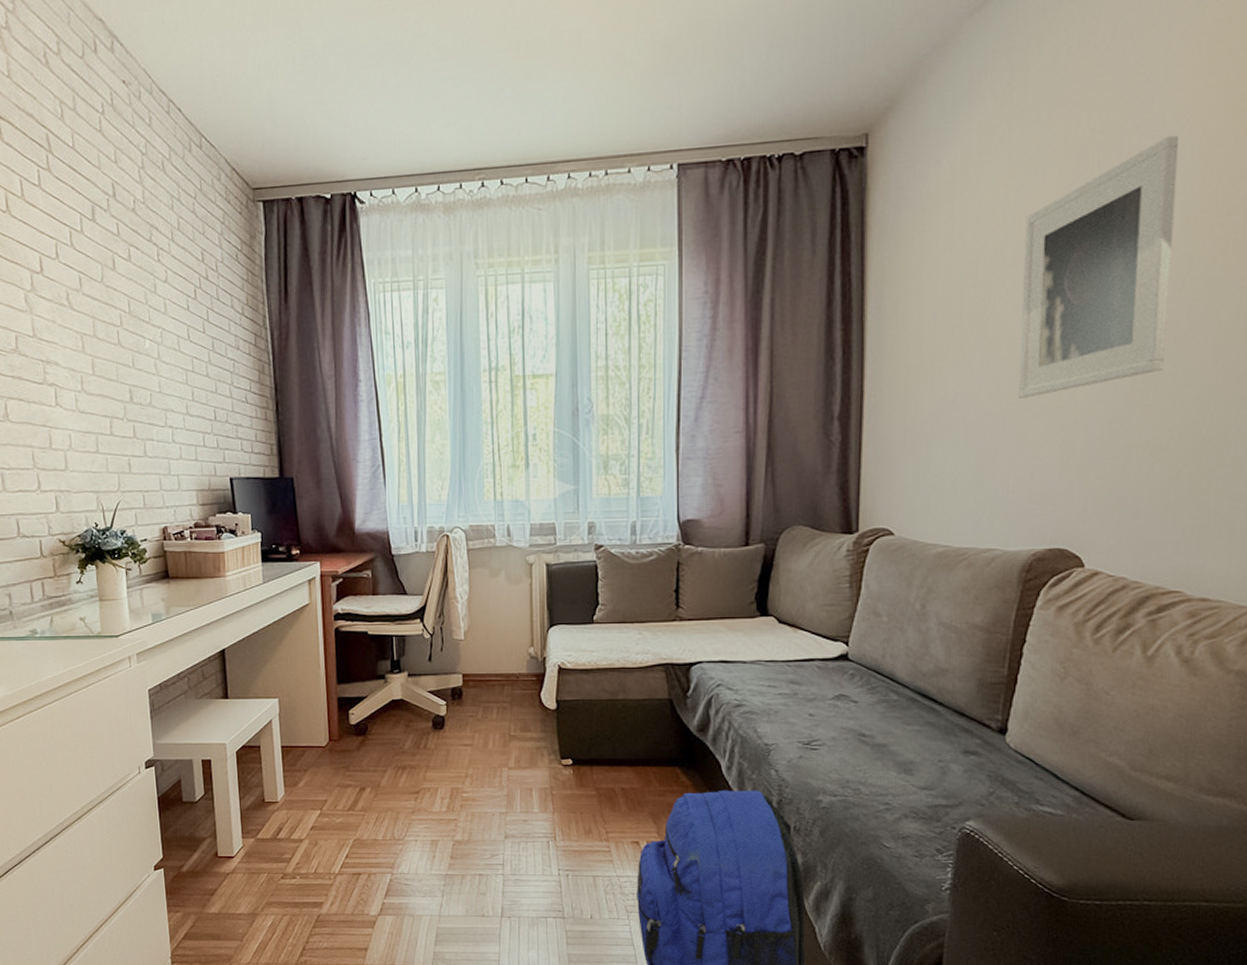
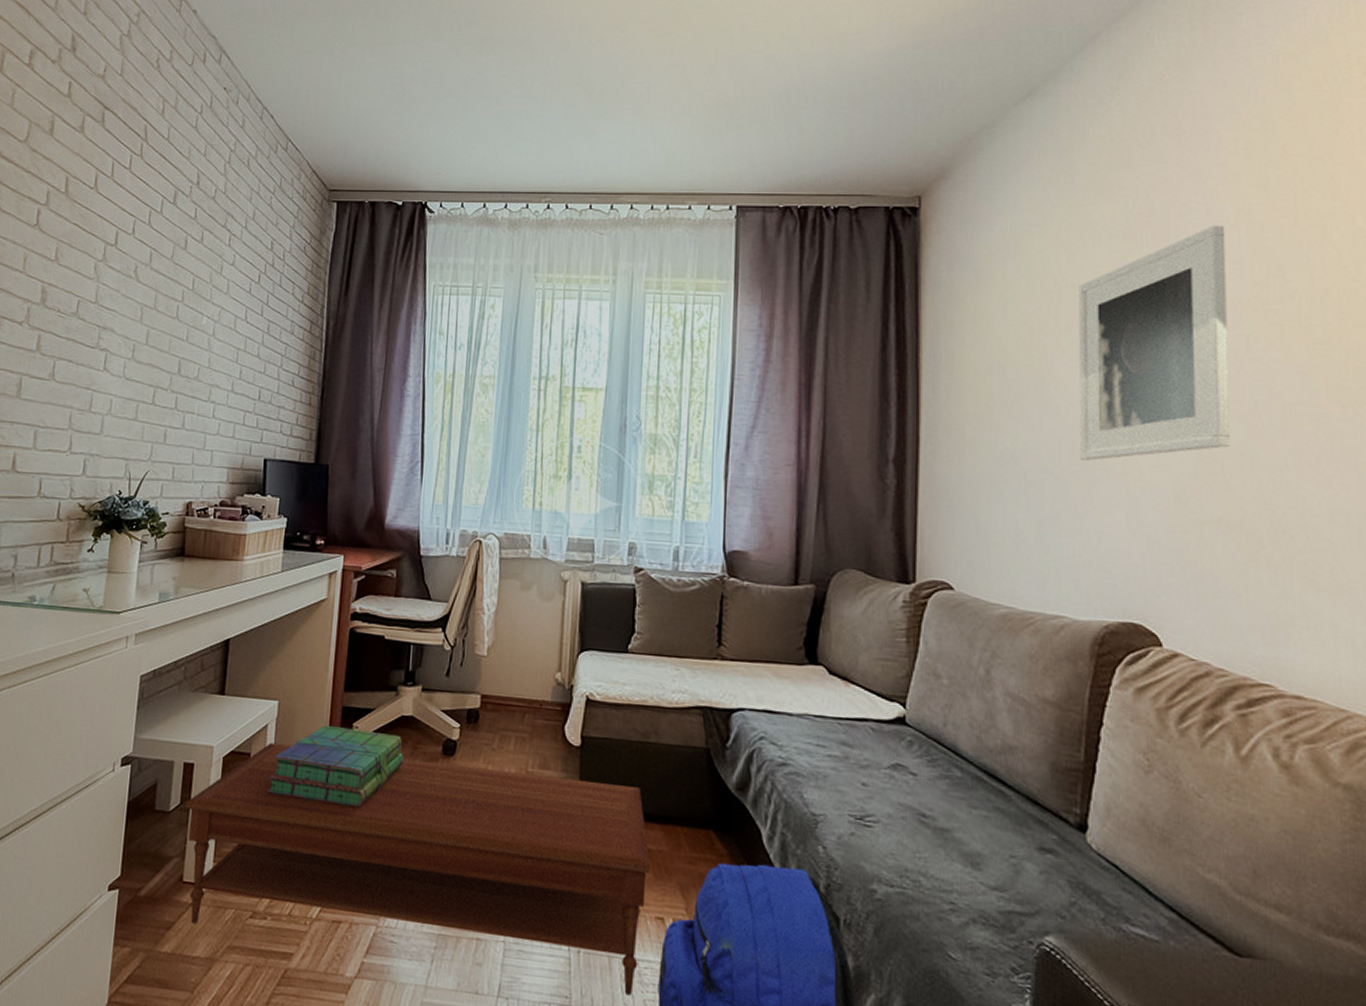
coffee table: none [210,735,625,904] -> present [186,742,650,996]
stack of books: none [279,715,398,781] -> present [267,725,404,808]

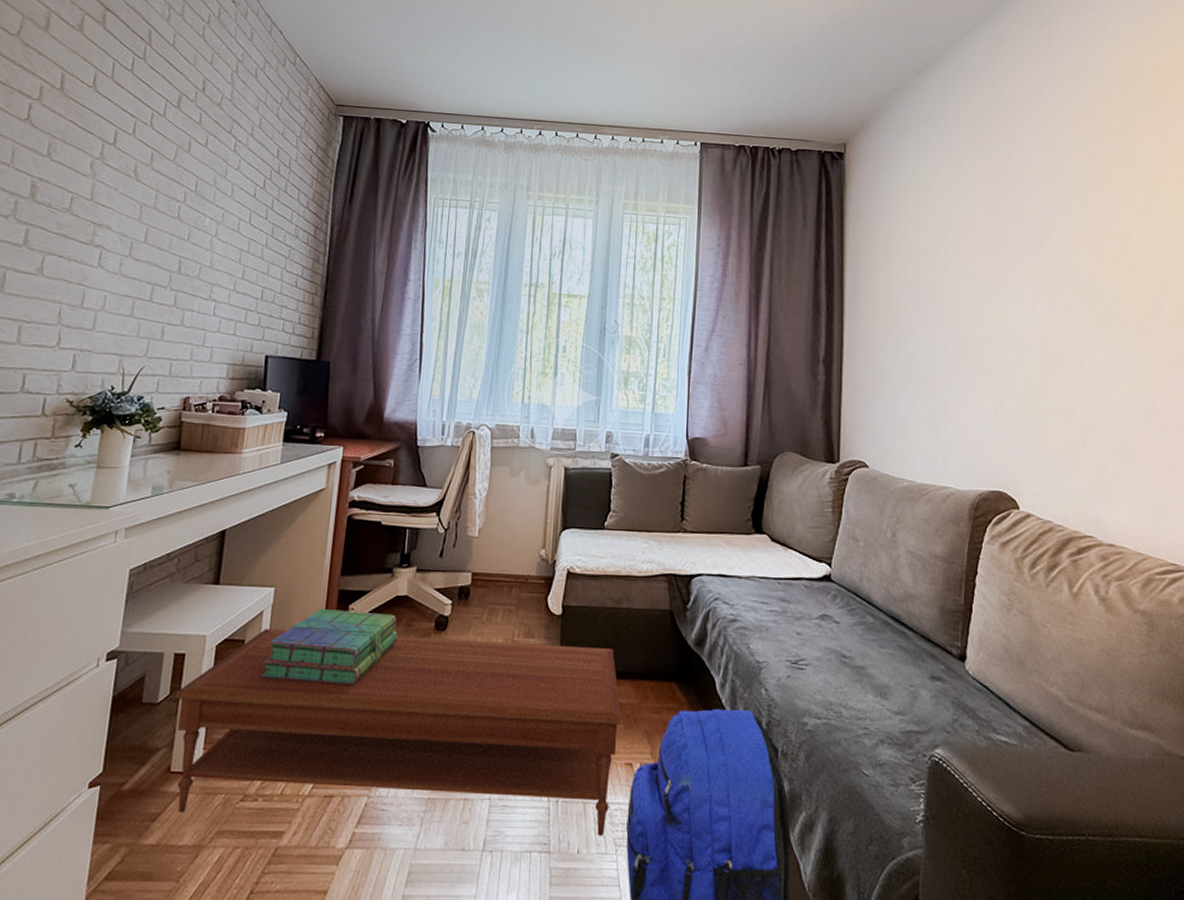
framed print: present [1078,225,1230,461] -> none [961,179,1066,362]

